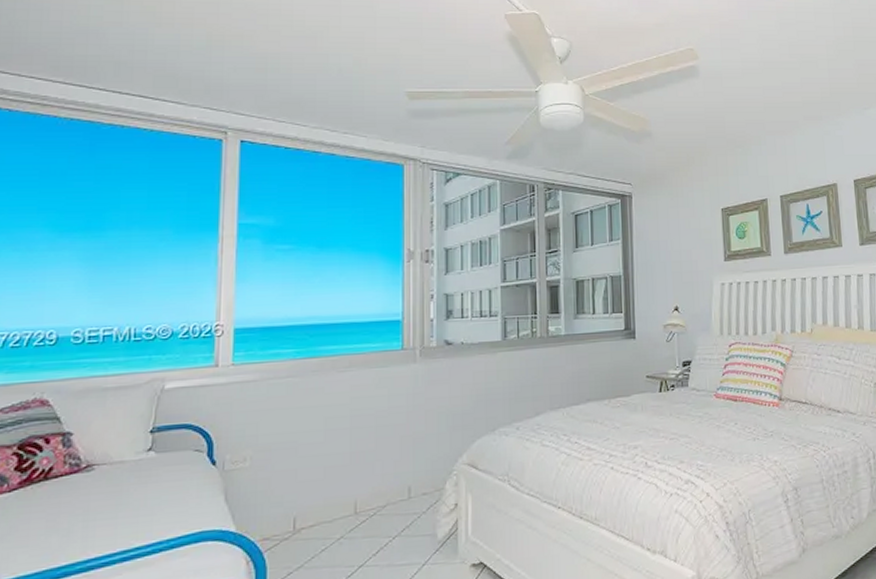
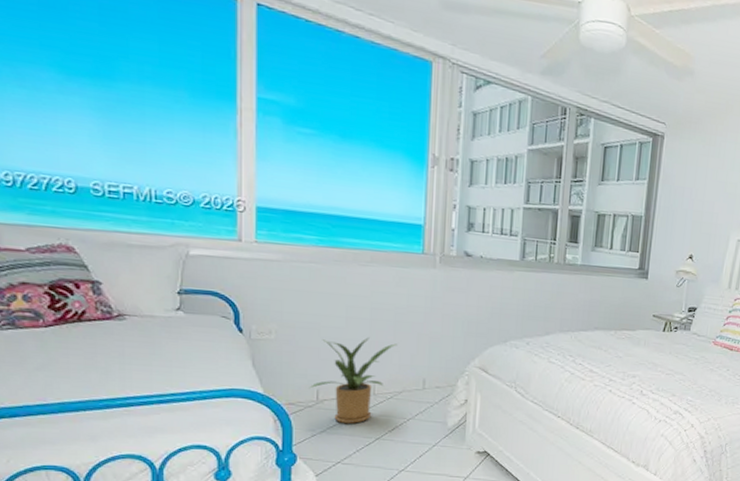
house plant: none [285,449,380,553] -> present [309,337,398,424]

